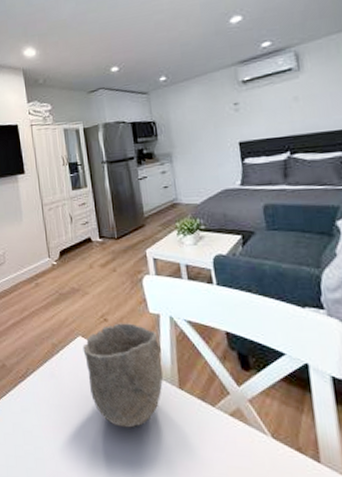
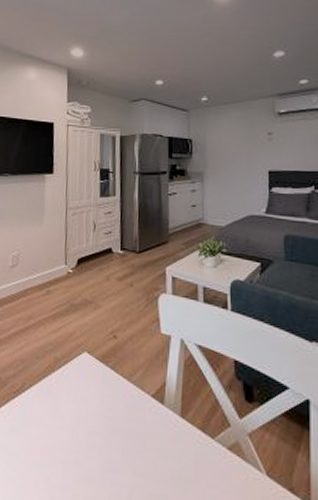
bowl: present [83,323,164,428] -> none [86,341,169,457]

